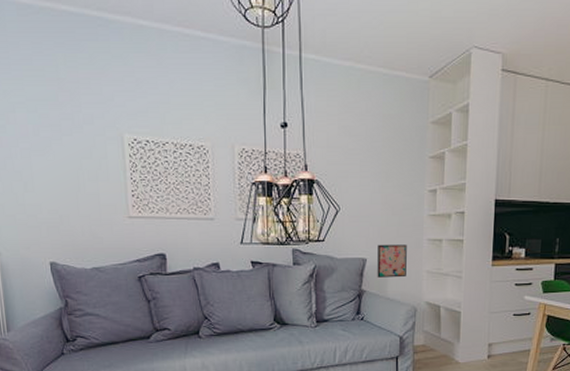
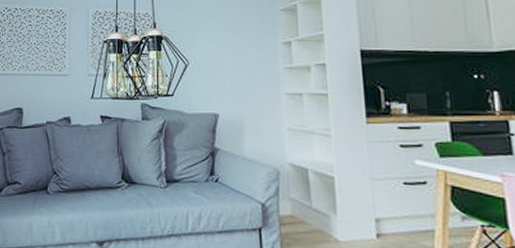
wall art: present [377,244,407,278] -> none [230,99,264,135]

